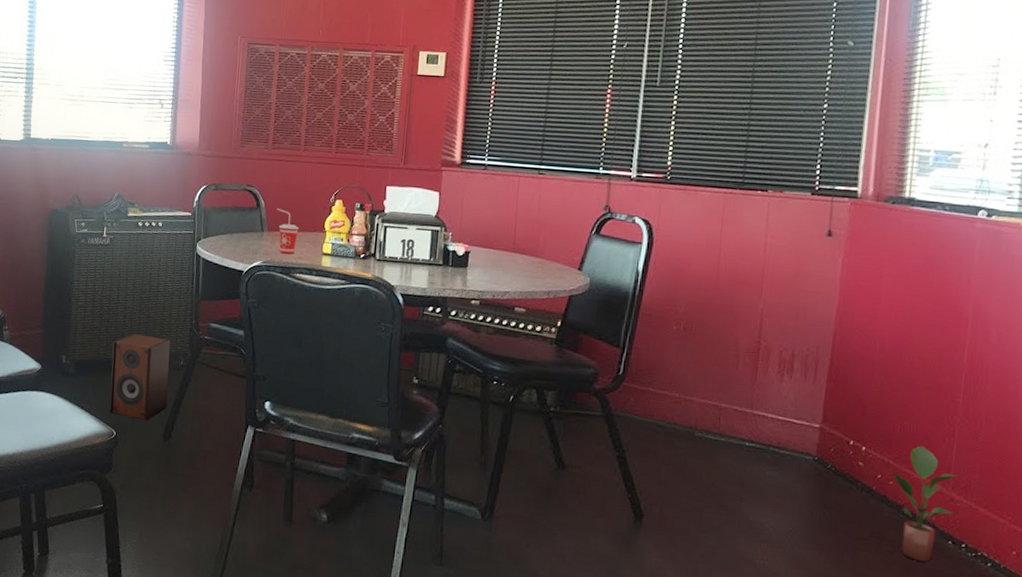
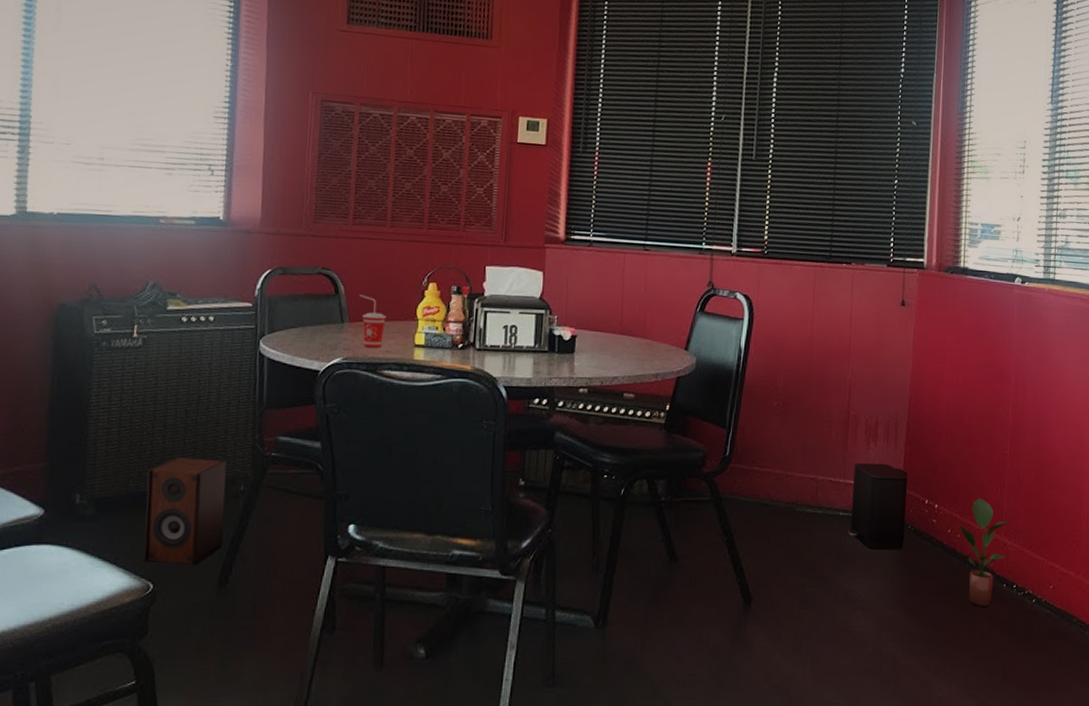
pedal bin: none [752,395,830,489] -> present [846,463,908,550]

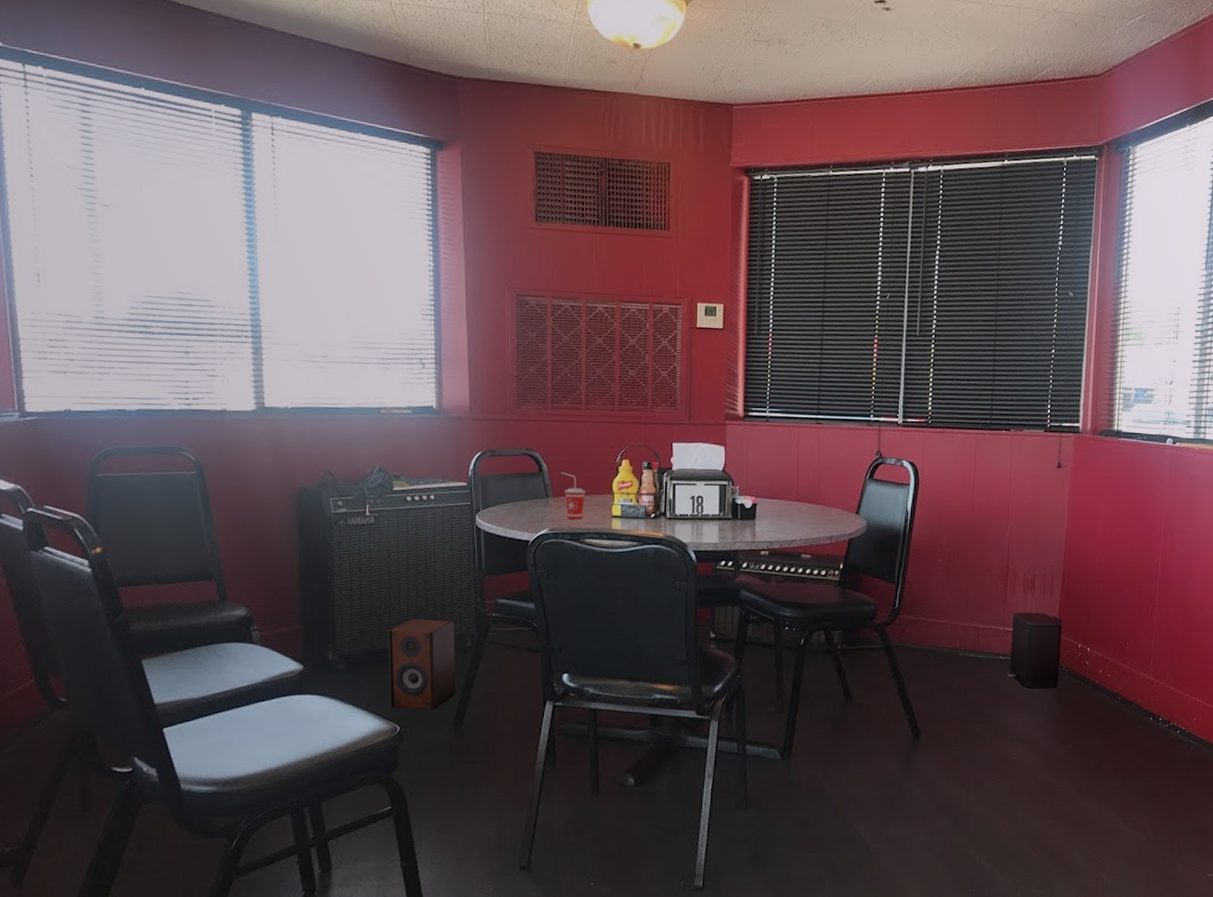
potted plant: present [959,497,1009,606] -> none [1110,641,1157,737]

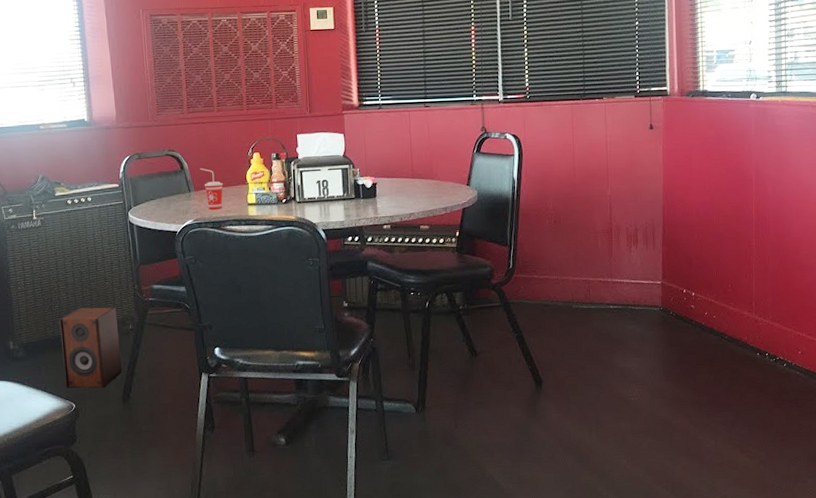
pedal bin: present [1005,612,1063,689] -> none [617,262,668,334]

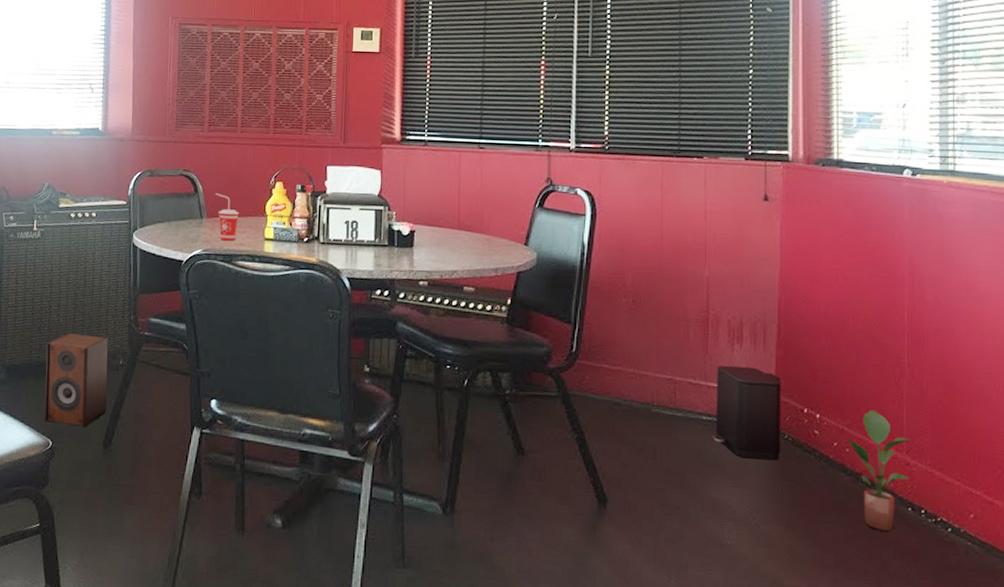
pedal bin: none [617,262,668,334] -> present [710,365,782,461]
potted plant: none [714,284,759,373] -> present [848,409,912,532]

